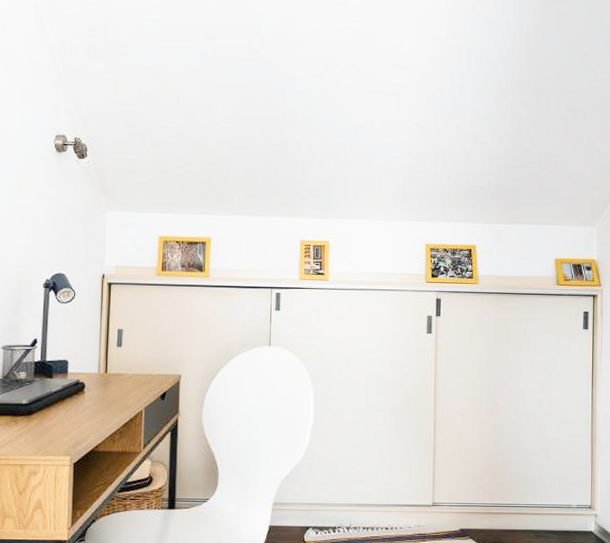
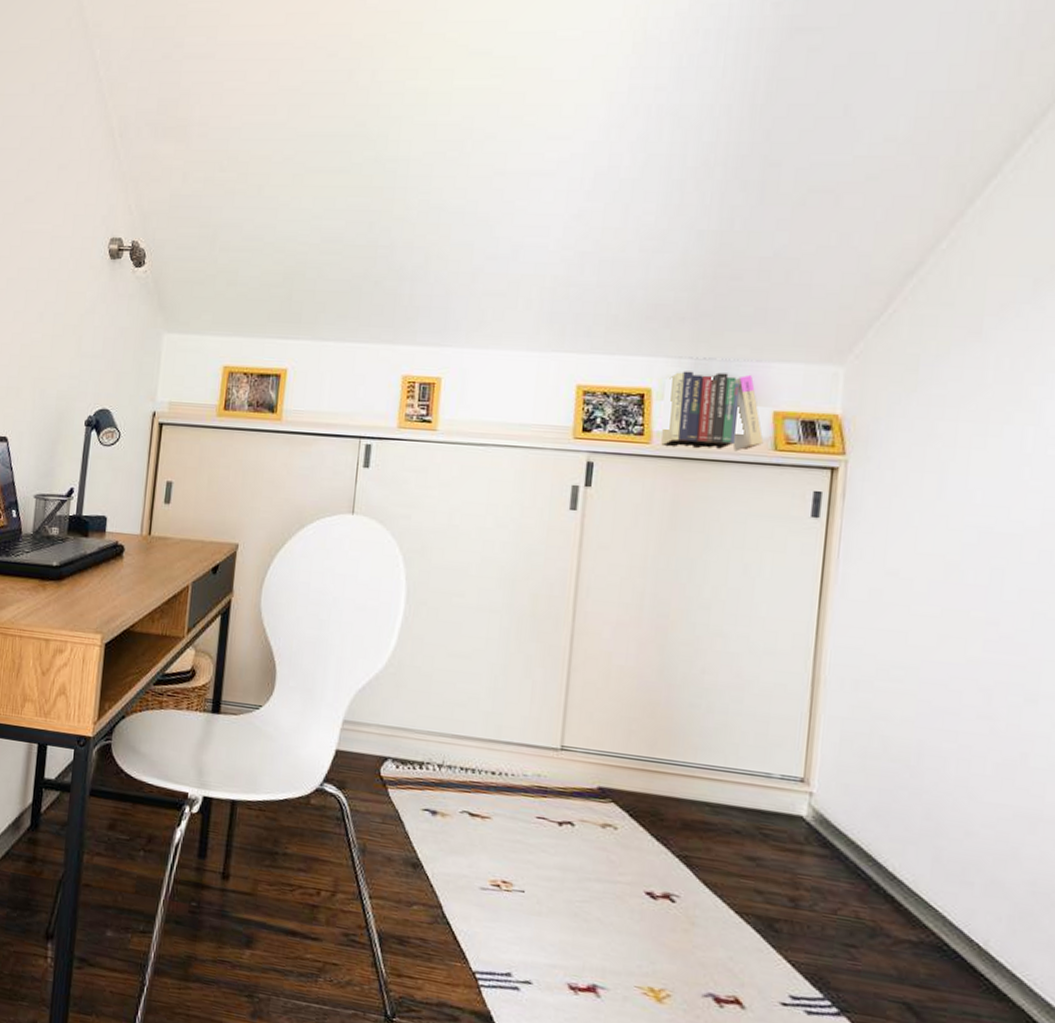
books: none [485,232,550,287] -> present [661,371,764,452]

